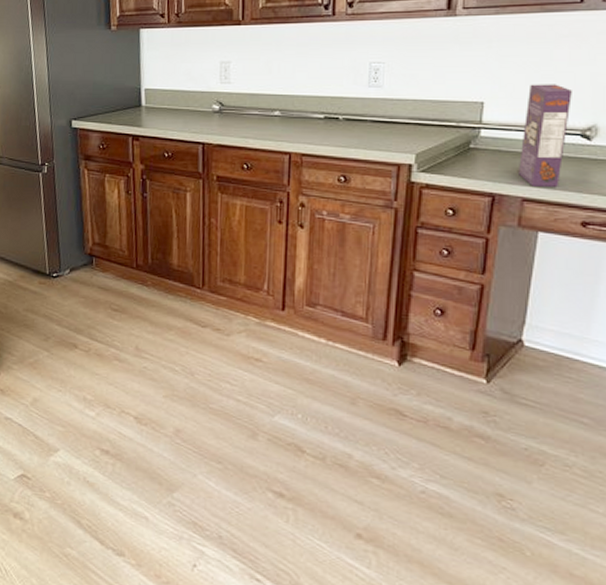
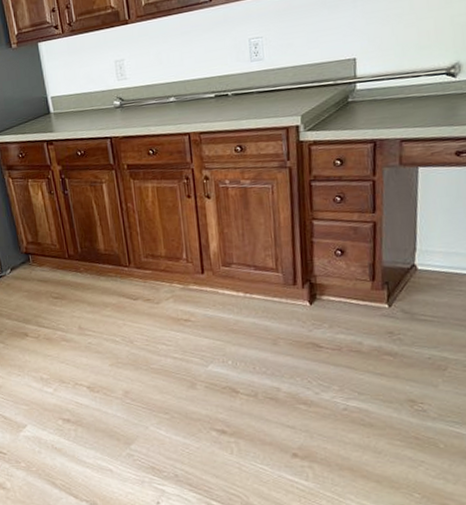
cereal box: present [517,84,572,187] -> none [393,30,435,127]

